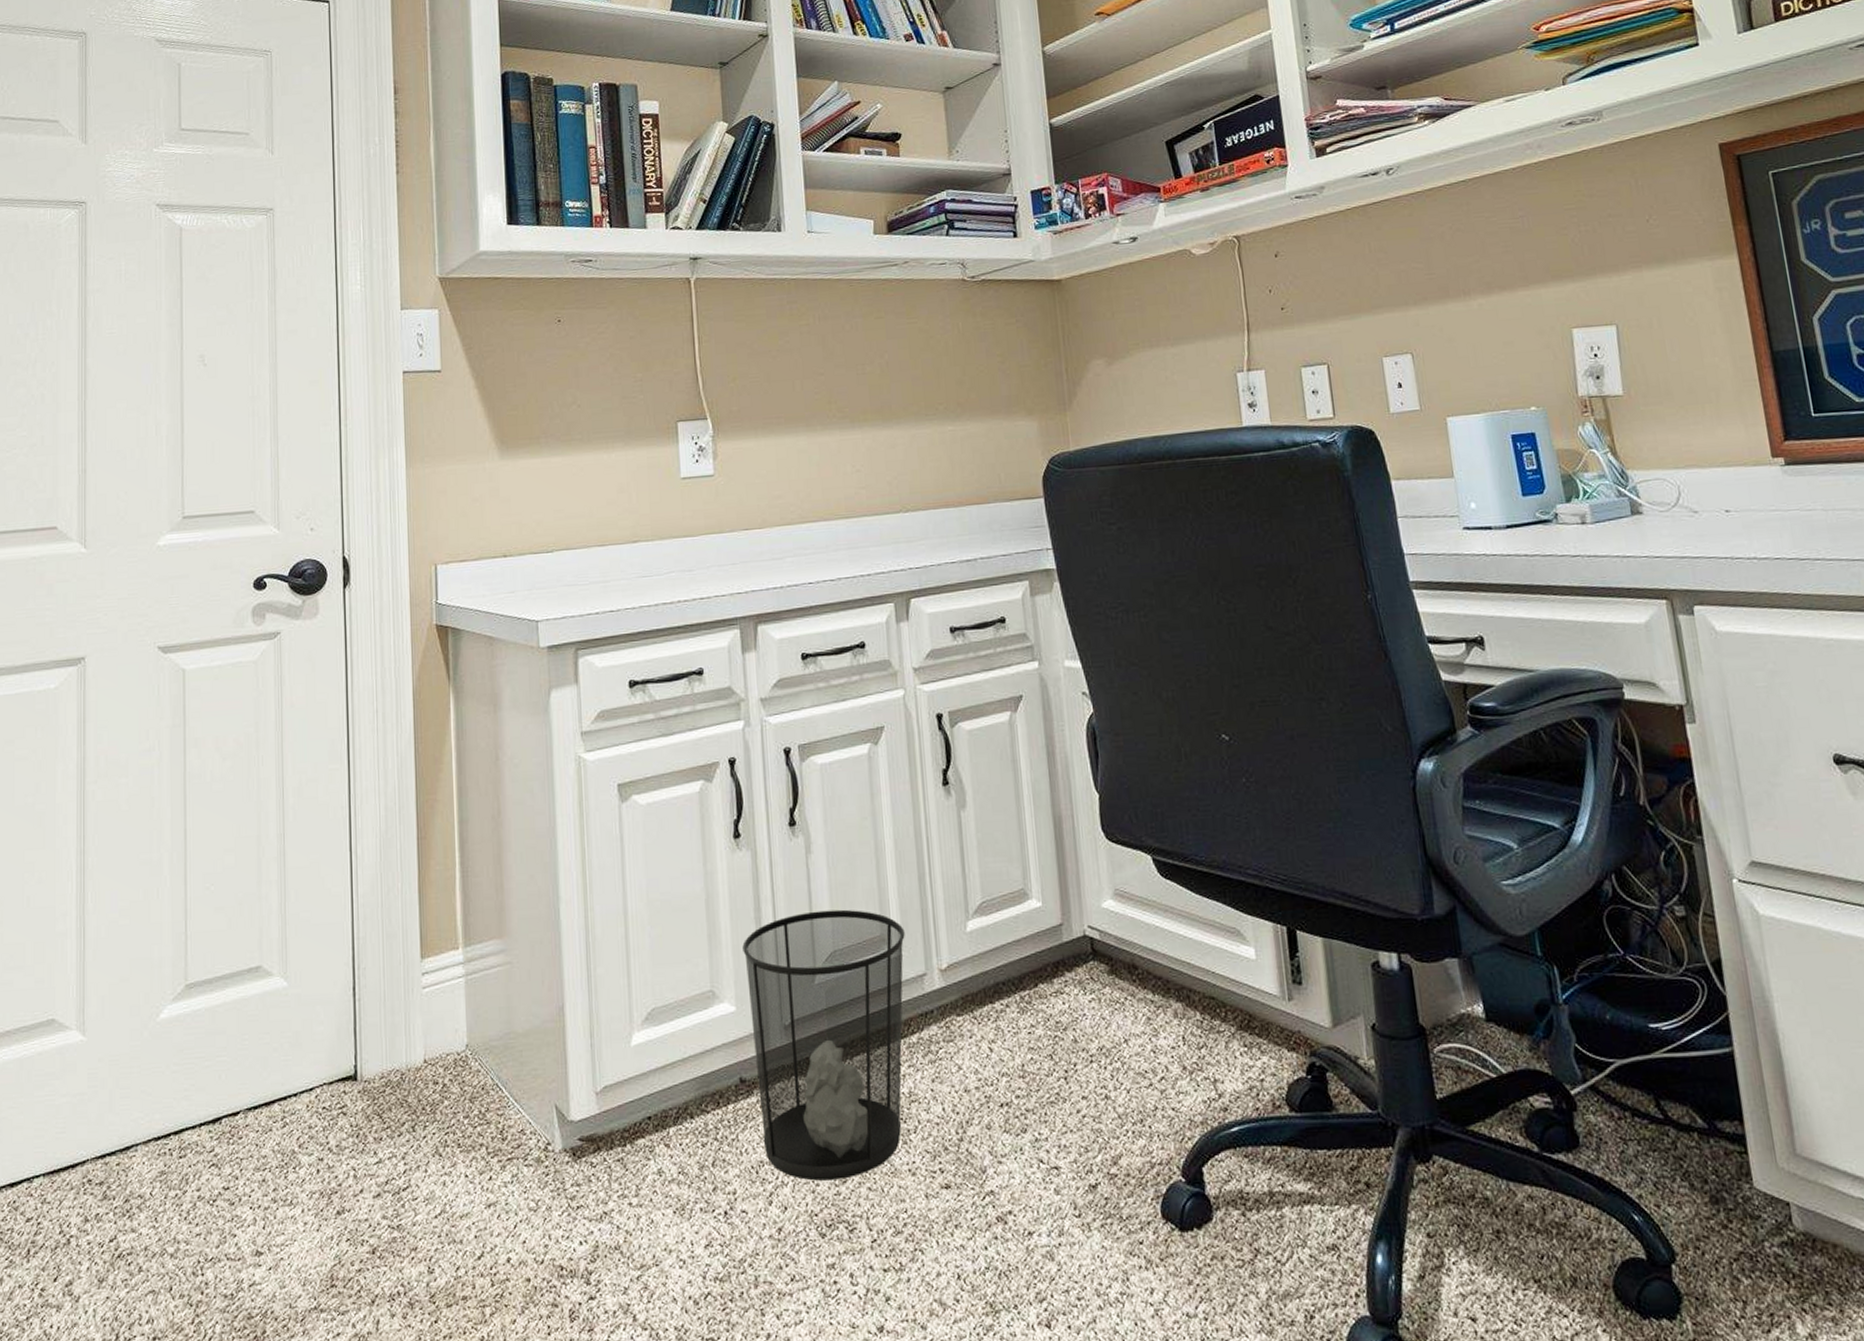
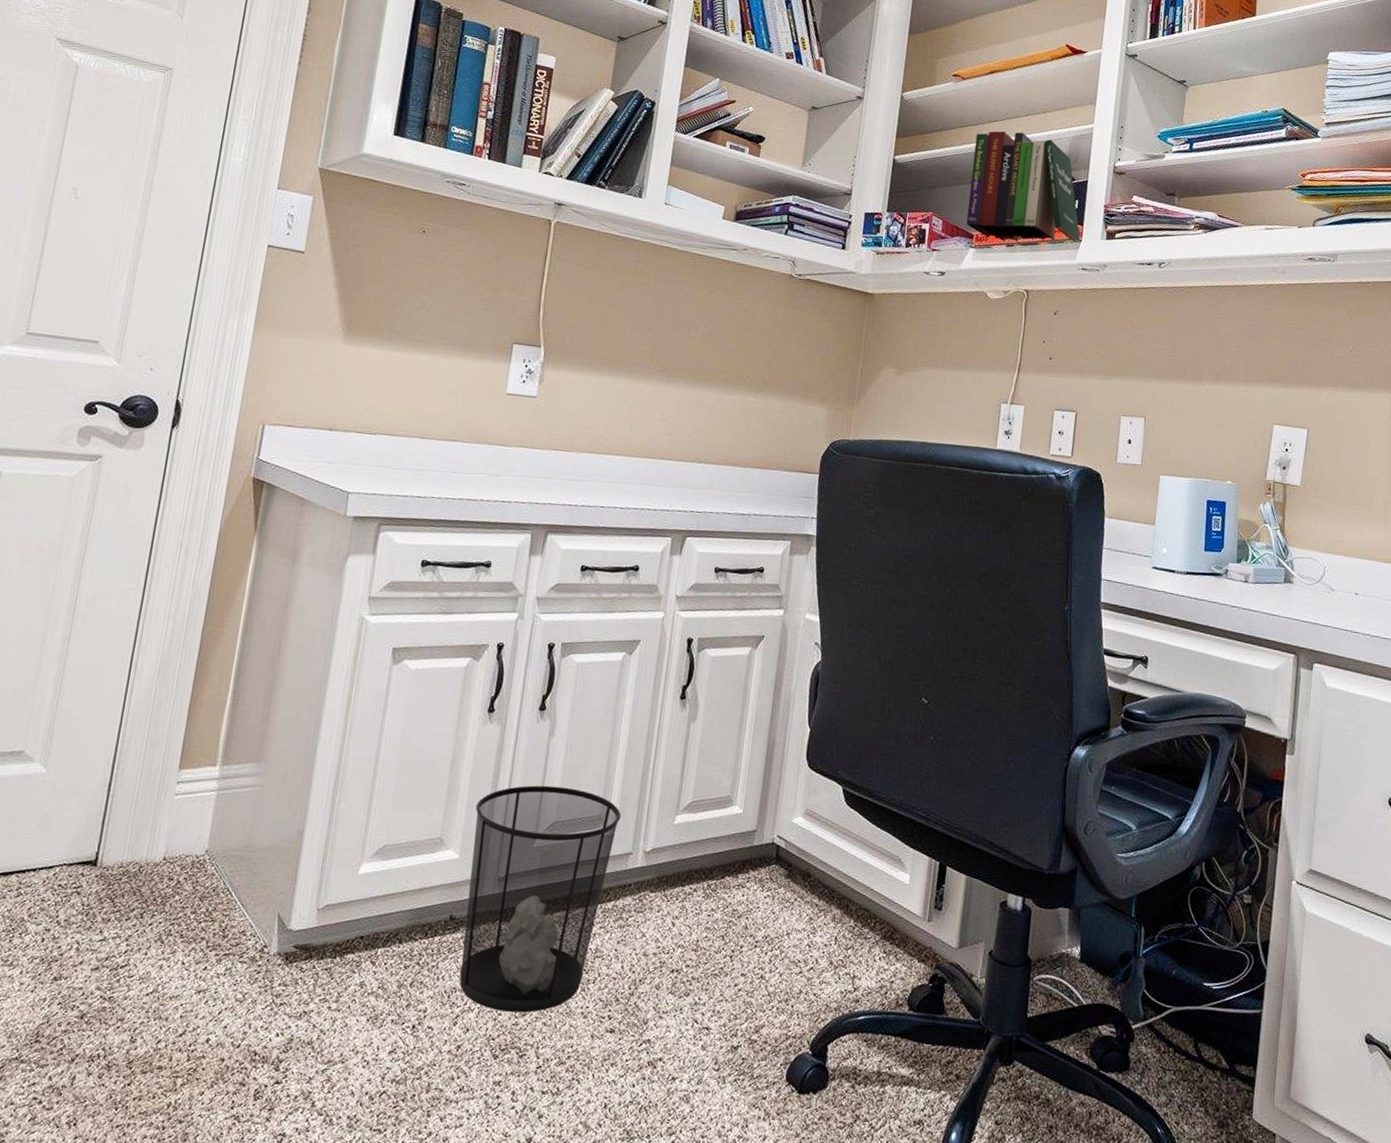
books: none [1137,58,1287,187] -> present [966,131,1081,243]

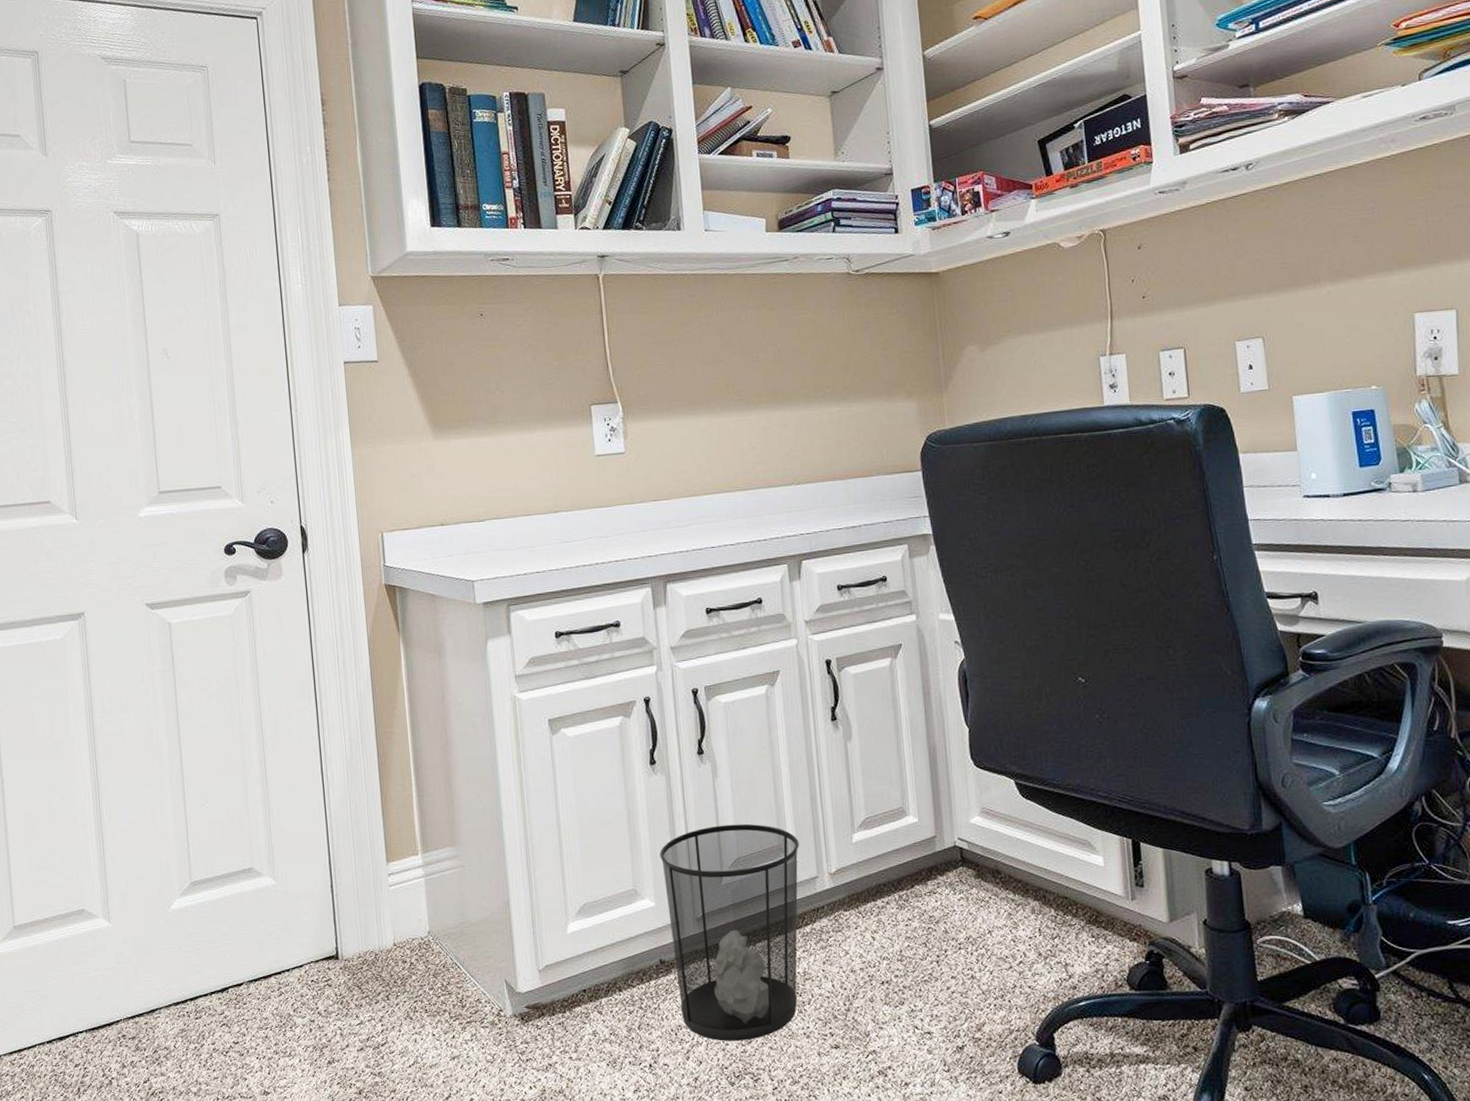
books: present [966,131,1081,243] -> none [1012,60,1152,184]

